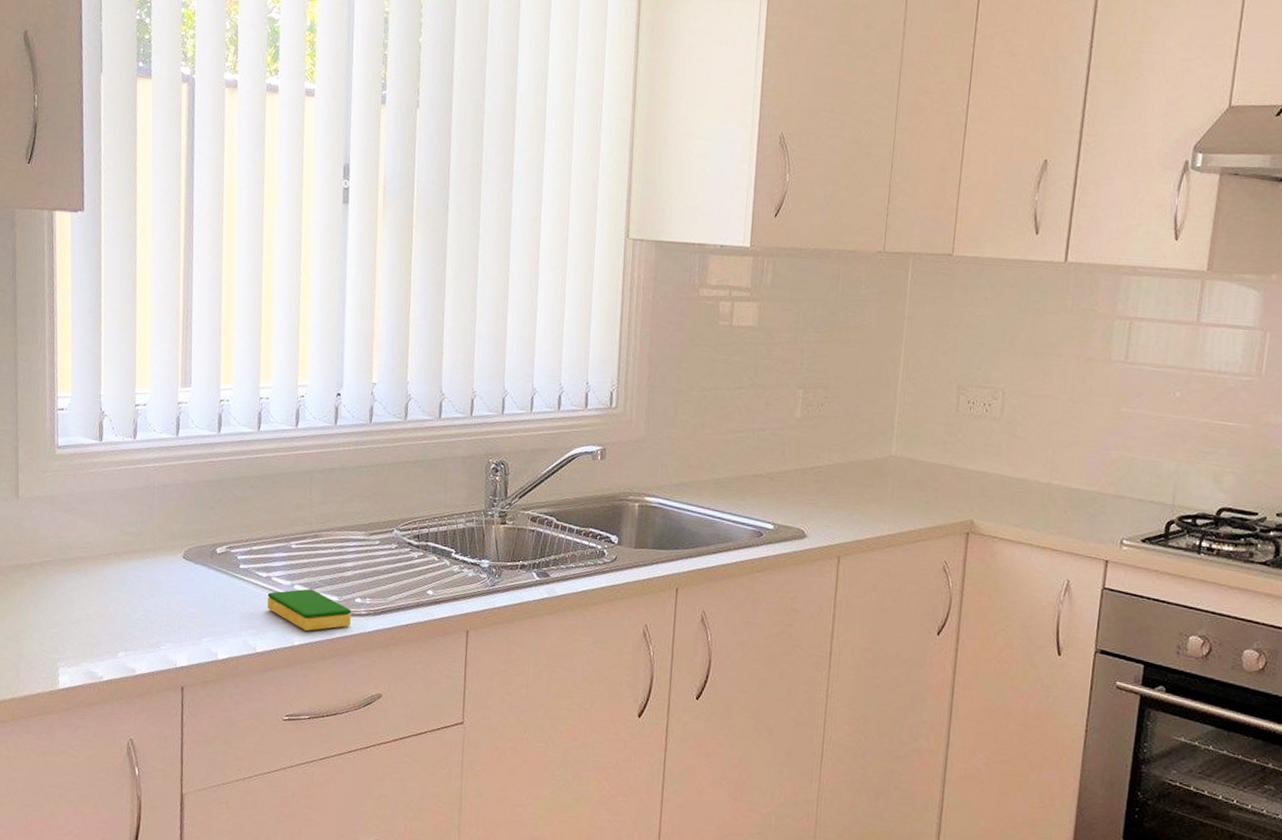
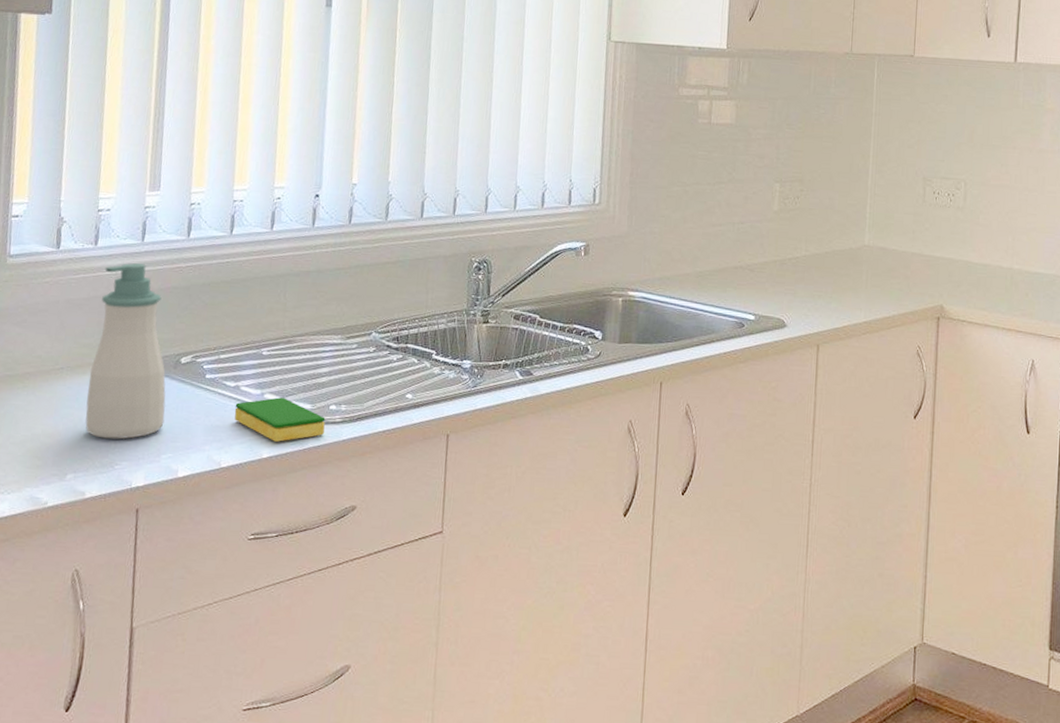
soap bottle: none [132,456,204,622] -> present [85,263,166,439]

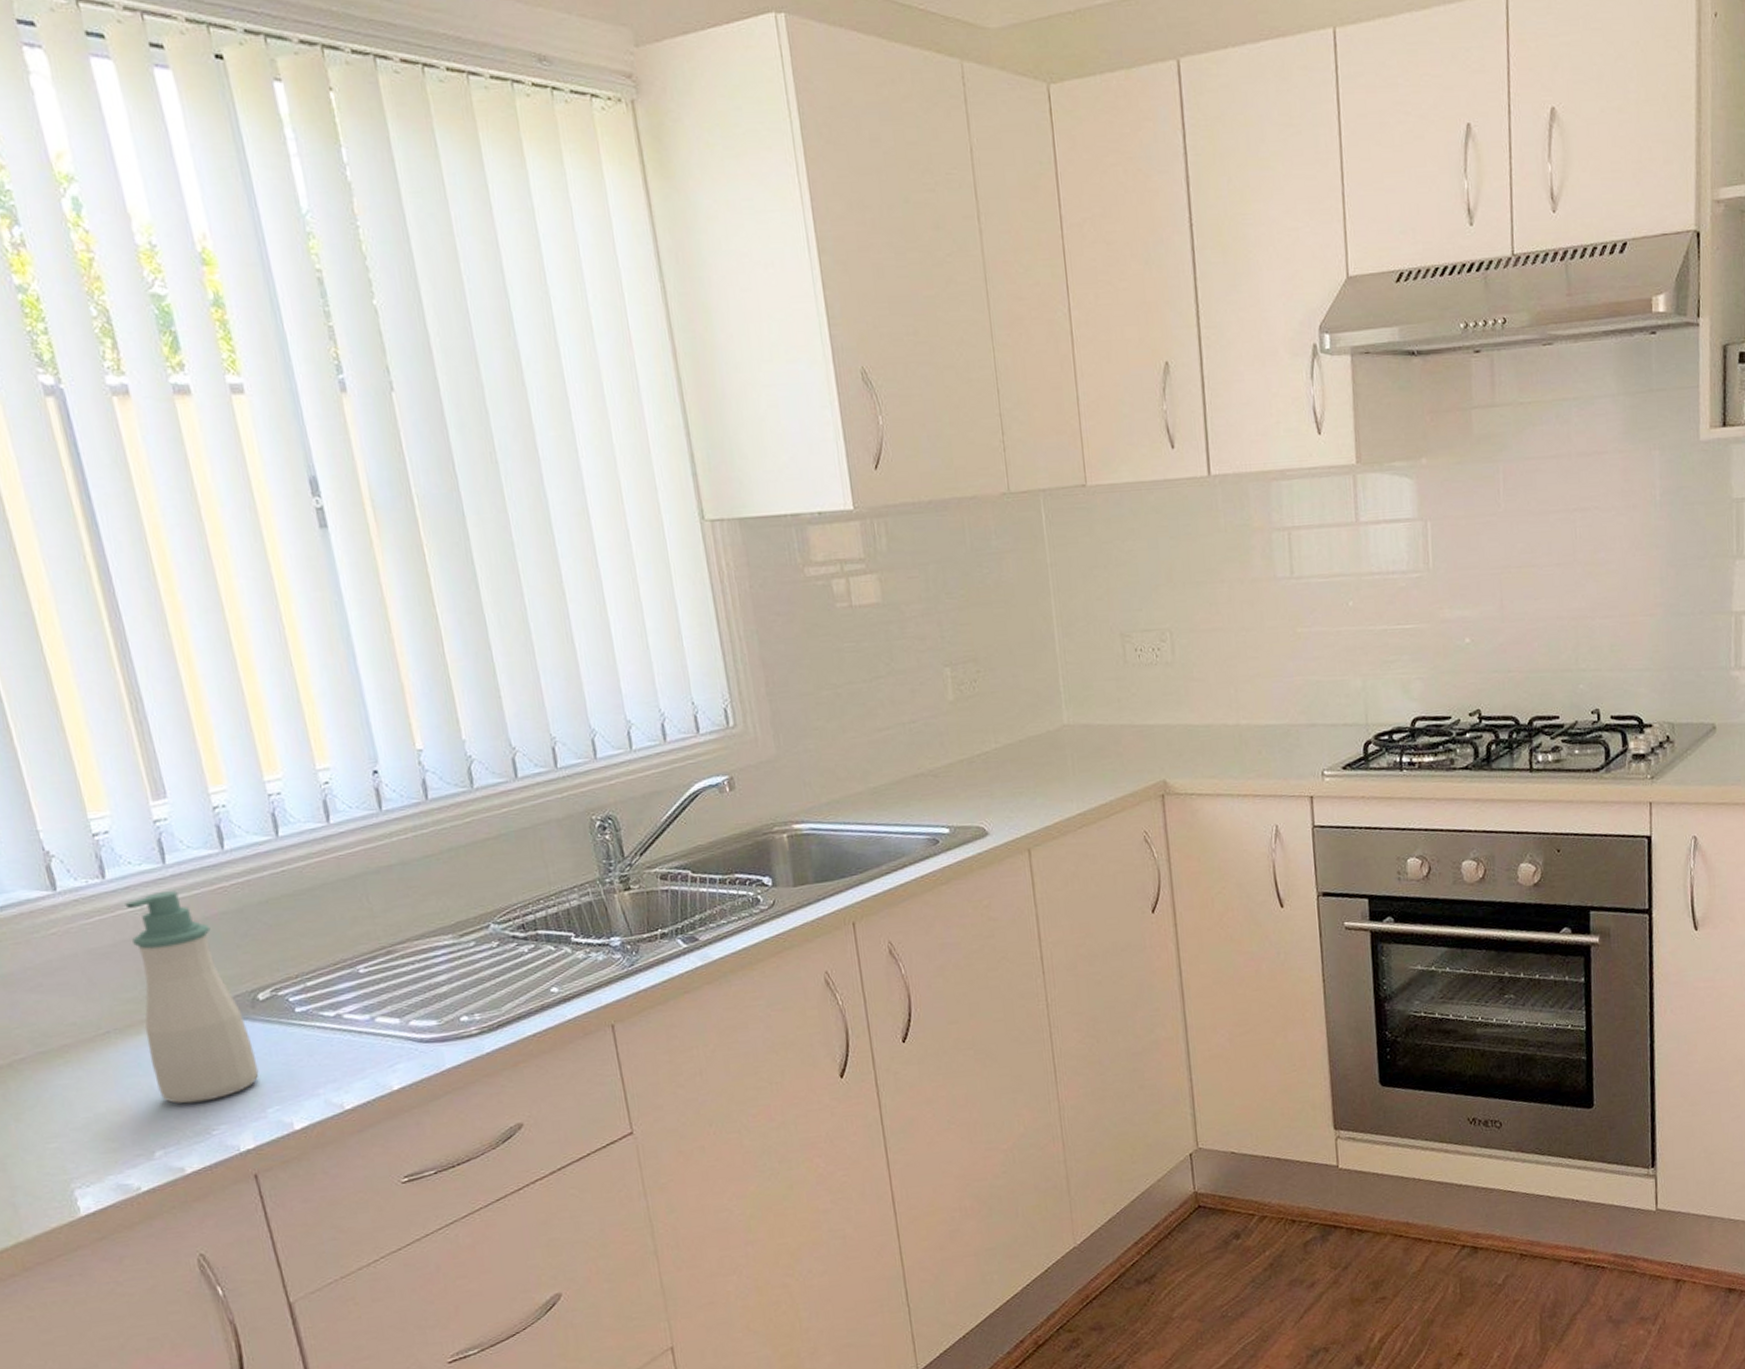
dish sponge: present [234,397,326,442] -> none [342,1018,461,1070]

